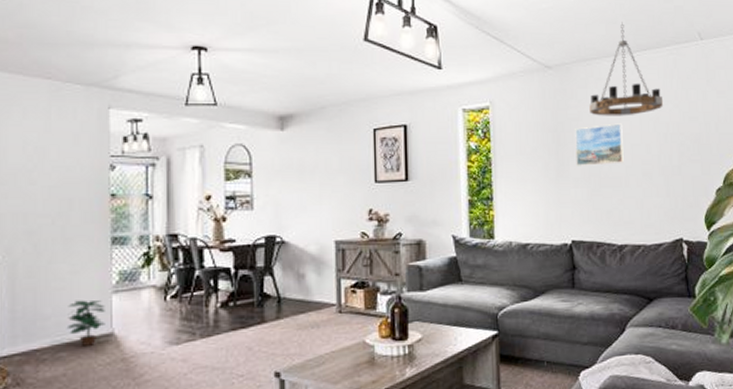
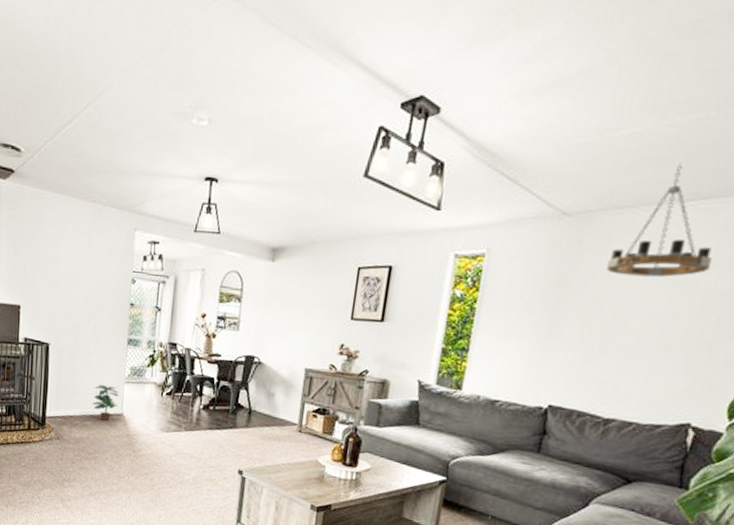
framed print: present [575,123,624,166] -> none [574,285,646,331]

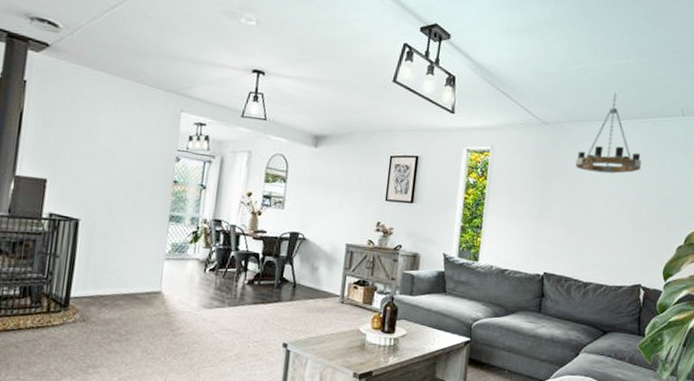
potted plant: present [93,384,119,421] -> none [127,261,158,299]

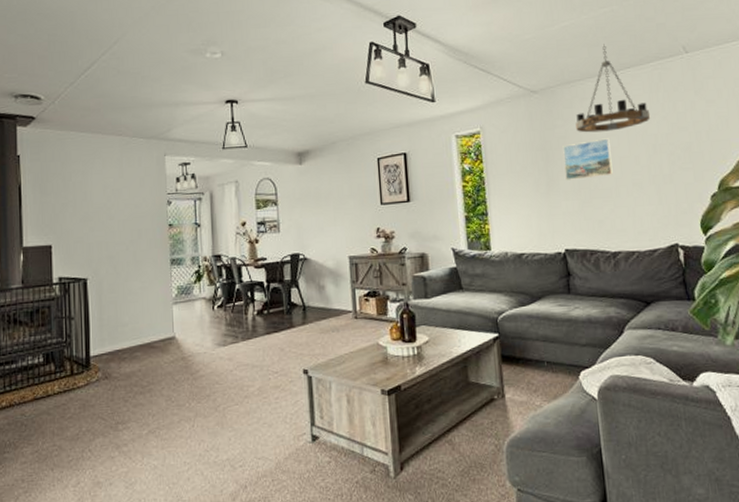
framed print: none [557,178,602,213] -> present [562,138,613,180]

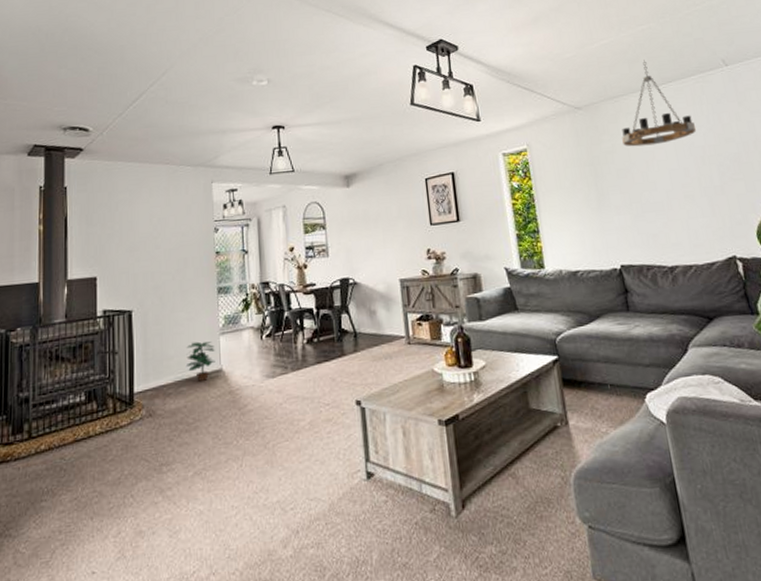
potted plant: none [140,310,169,347] -> present [186,341,215,381]
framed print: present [562,138,613,180] -> none [610,151,664,195]

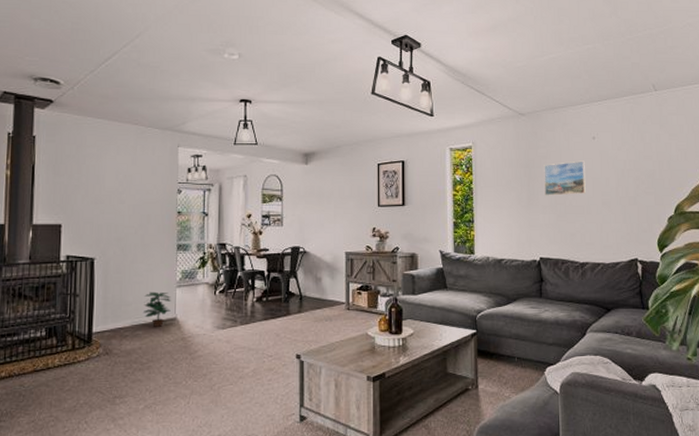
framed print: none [610,151,664,195] -> present [544,161,586,196]
chandelier: present [622,60,697,147] -> none [556,77,622,155]

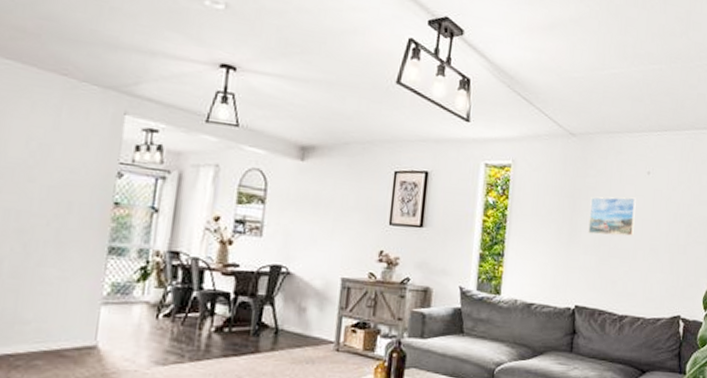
potted plant: present [144,291,171,327] -> none [48,307,92,357]

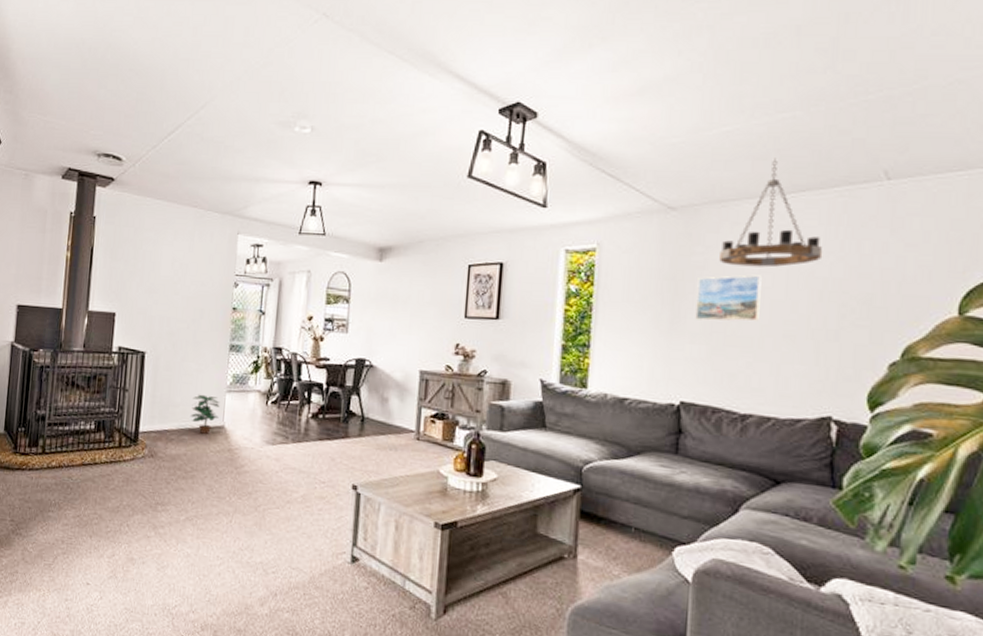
potted plant: none [48,307,92,357] -> present [191,394,220,434]
chandelier: none [607,101,678,192] -> present [719,158,823,268]

